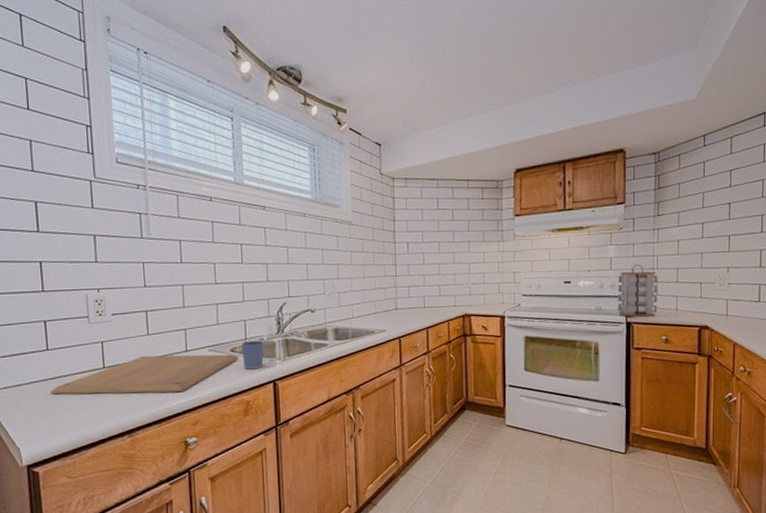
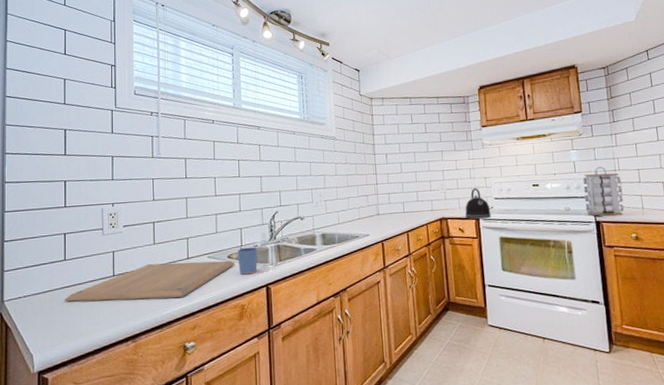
kettle: none [490,282,518,317] -> present [465,187,491,220]

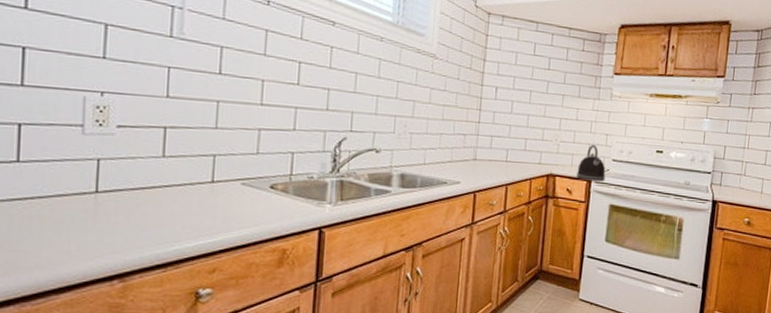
chopping board: present [64,260,235,302] -> none [13,183,280,232]
mug: present [237,247,258,275] -> none [284,177,313,212]
spice rack: present [582,167,625,217] -> none [705,142,748,198]

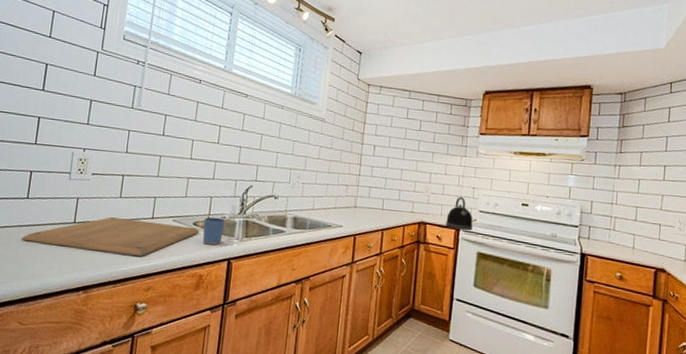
chopping board: none [13,183,280,232] -> present [21,217,200,257]
mug: none [284,177,313,212] -> present [202,217,226,246]

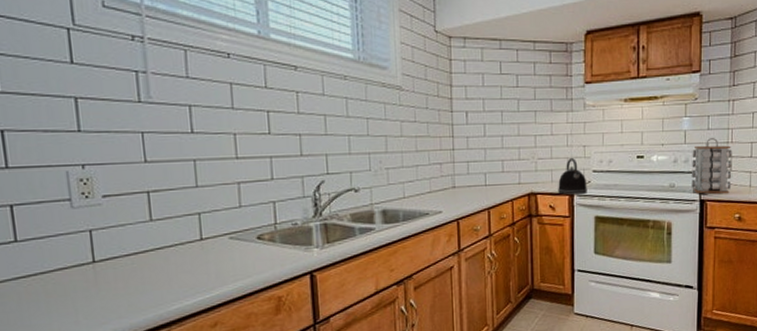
chopping board: present [21,217,200,257] -> none [21,242,268,297]
mug: present [202,217,226,246] -> none [270,225,298,260]
spice rack: none [572,197,617,252] -> present [691,138,732,195]

